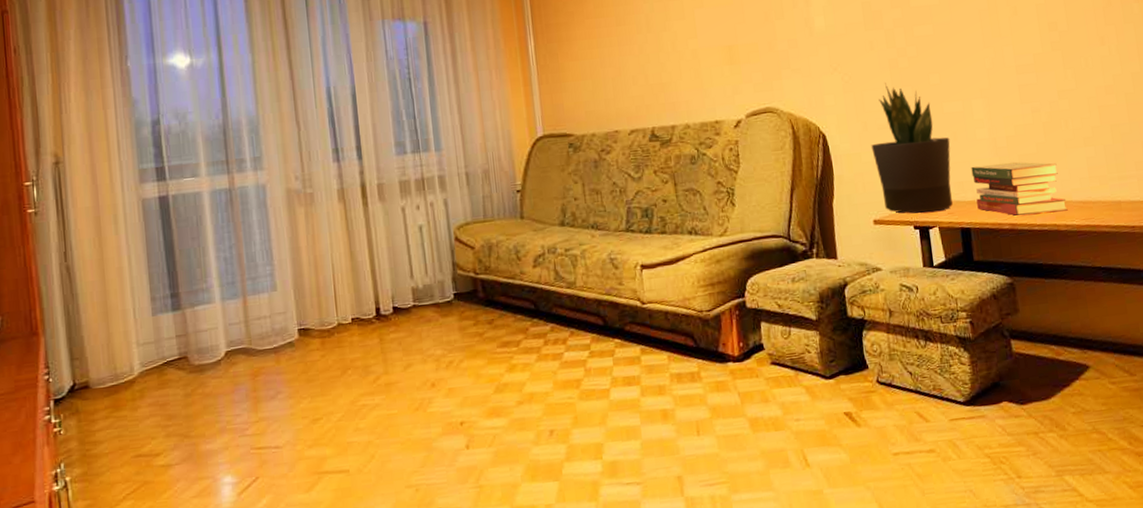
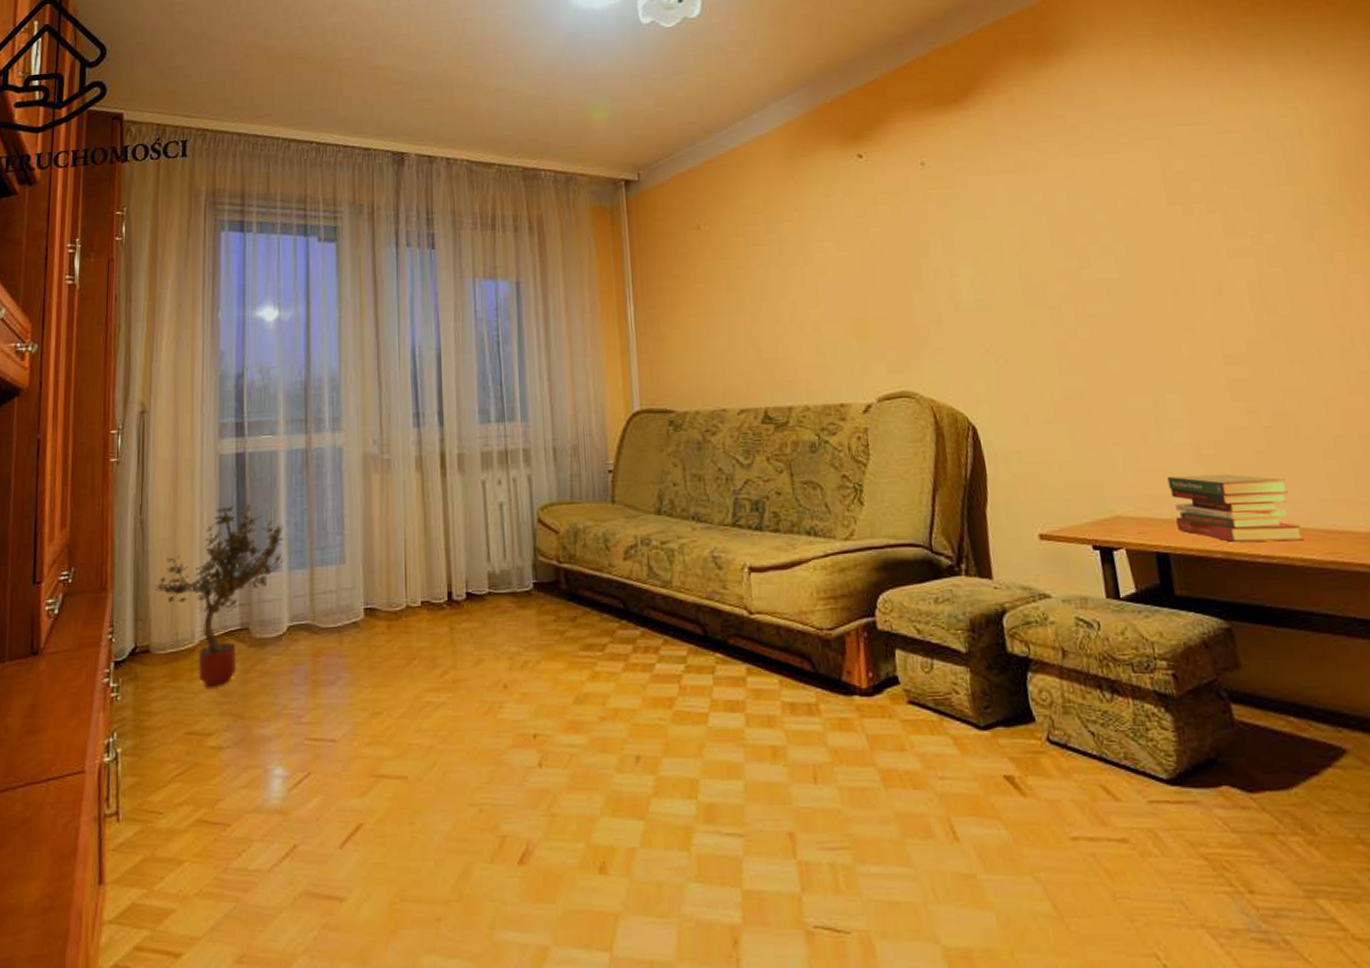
potted tree: none [87,243,218,413] -> present [154,504,285,688]
planter: present [871,83,953,214] -> none [1034,369,1144,530]

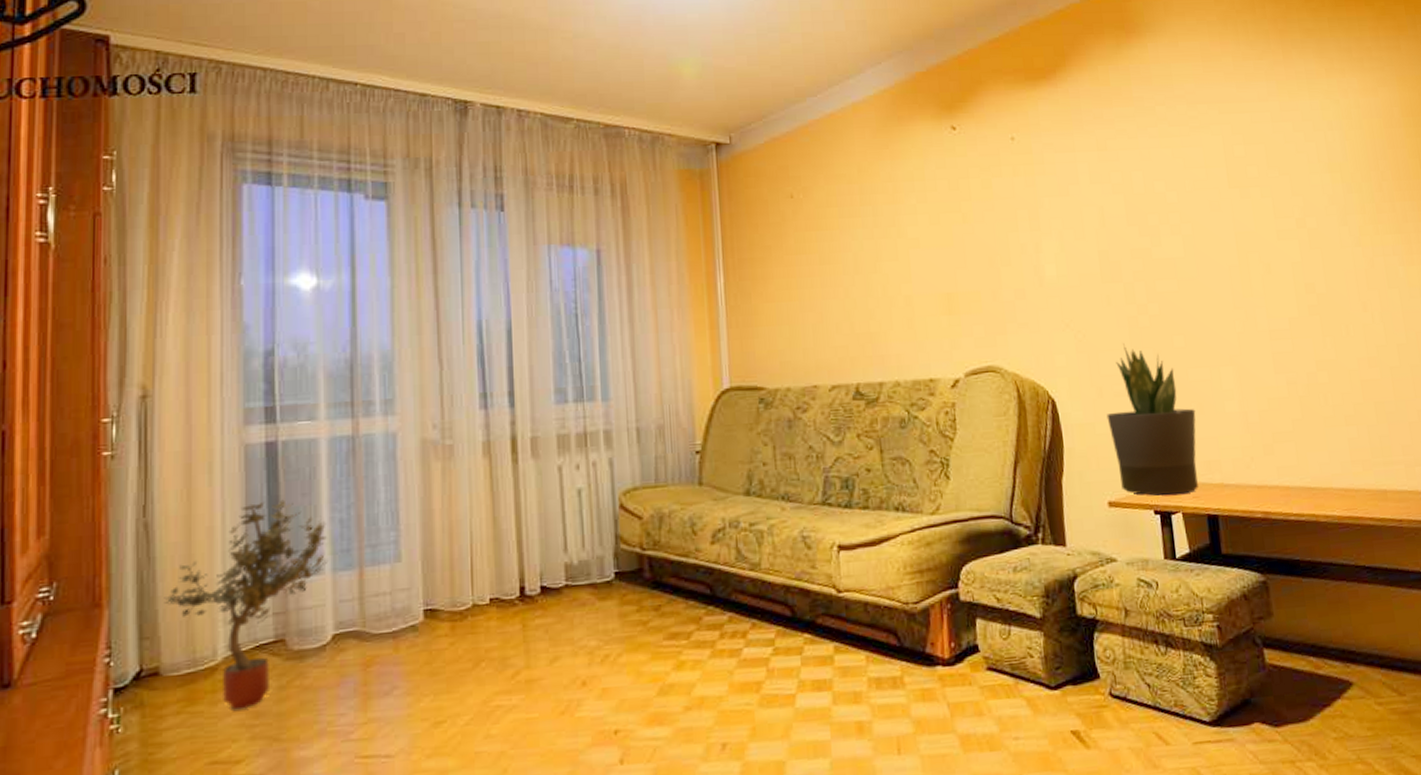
planter: none [1034,369,1144,530] -> present [1106,343,1198,496]
books: present [1167,473,1303,543] -> none [1219,440,1327,503]

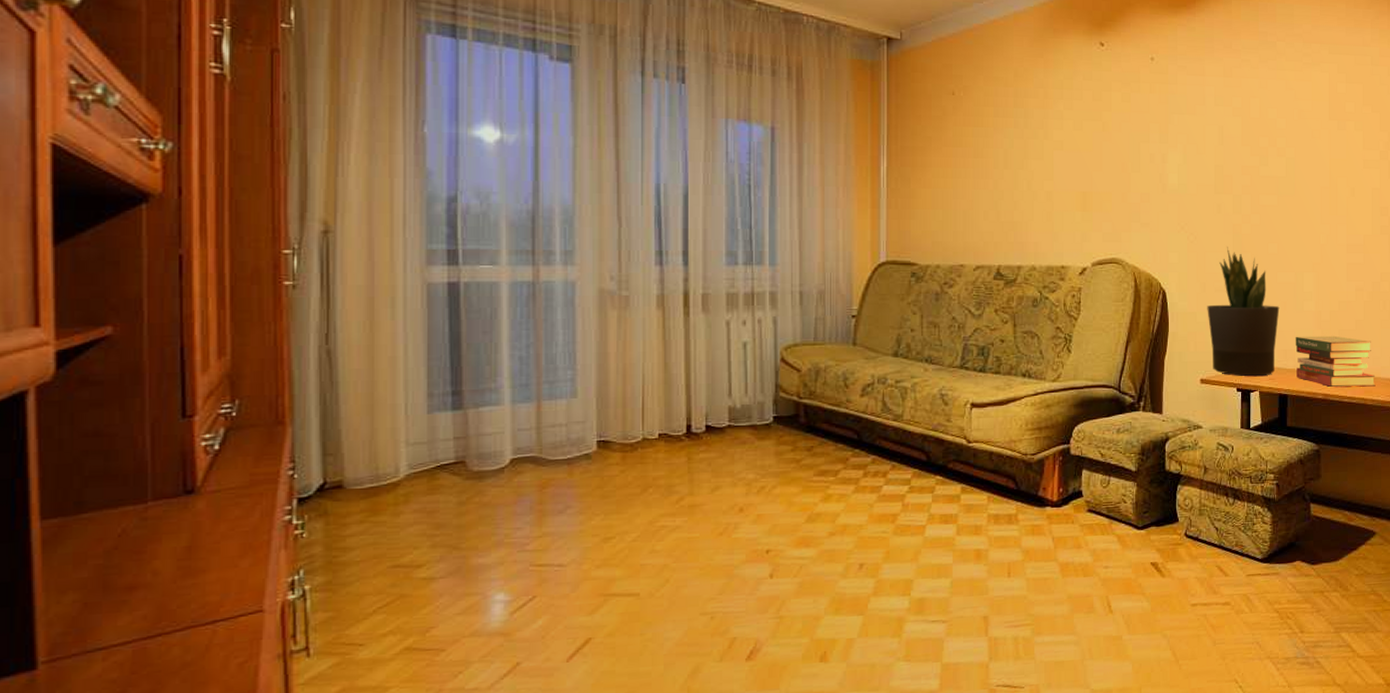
potted tree: present [164,499,329,709] -> none [347,336,508,521]
books: none [1219,440,1327,503] -> present [1295,335,1375,387]

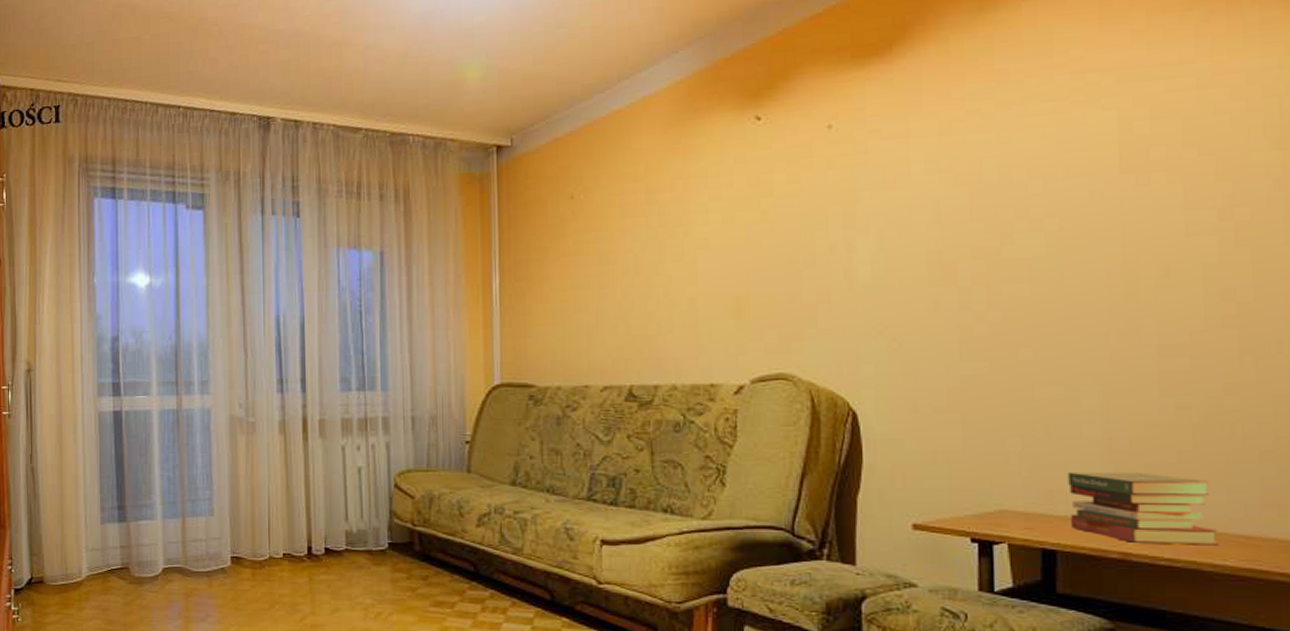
planter: present [1207,247,1280,376] -> none [920,354,1040,523]

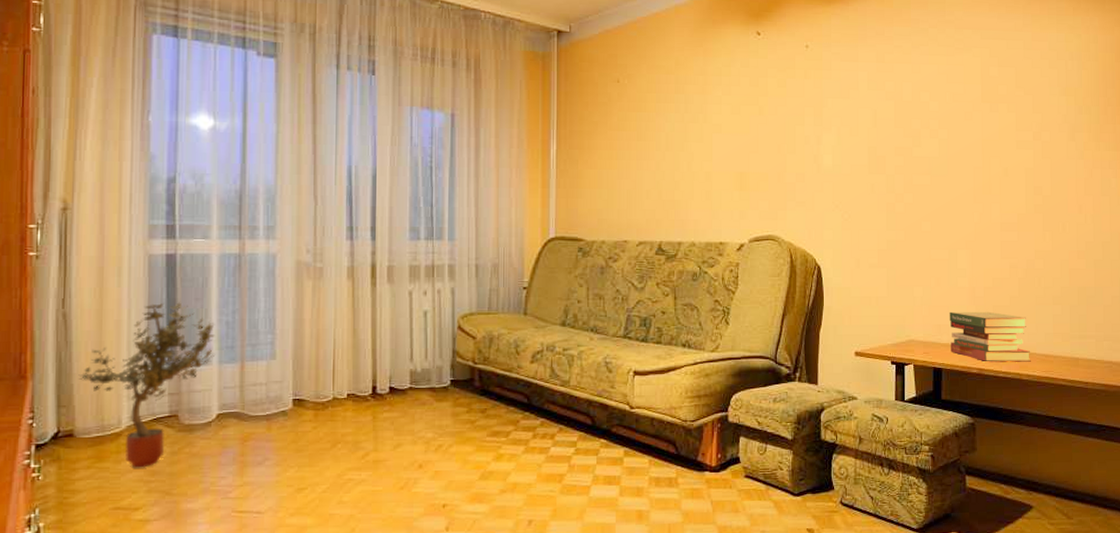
potted tree: none [45,458,160,617] -> present [78,302,216,468]

